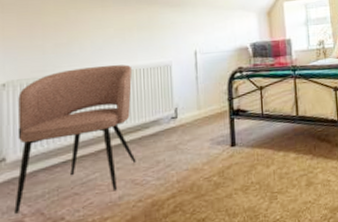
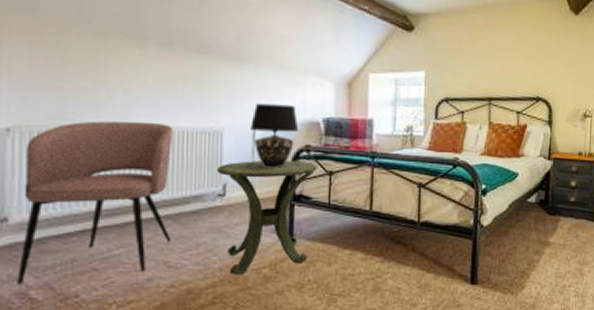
side table: none [168,81,250,185] -> present [216,160,317,275]
table lamp: none [193,36,232,90] -> present [250,103,299,168]

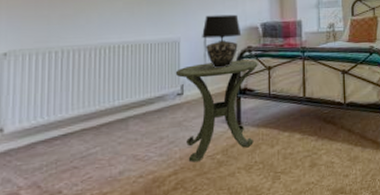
armchair: present [17,121,174,284] -> none [10,38,140,186]

